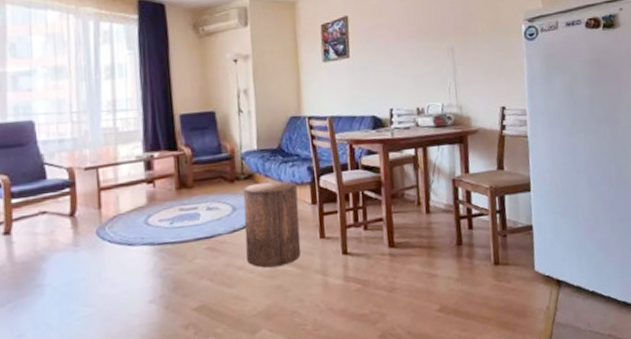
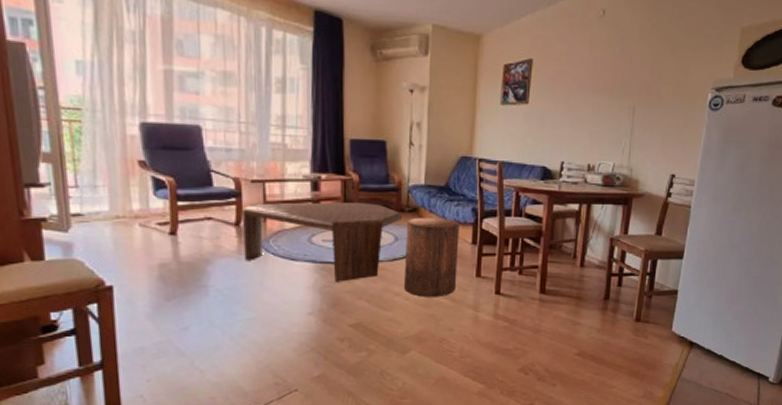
coffee table: none [77,175,239,263] -> present [242,201,403,282]

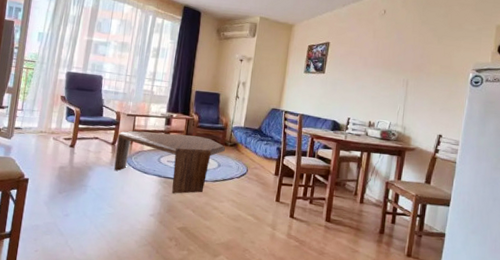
stool: present [404,217,459,297] -> none [221,150,267,214]

